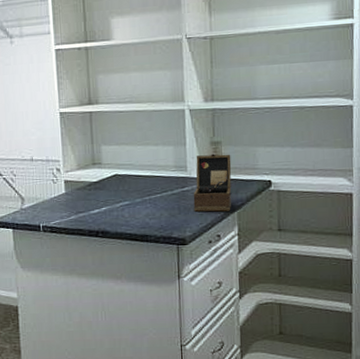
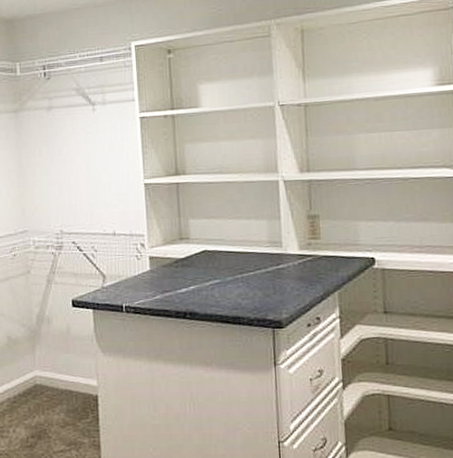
wooden box: present [193,153,232,212] -> none [289,228,332,292]

